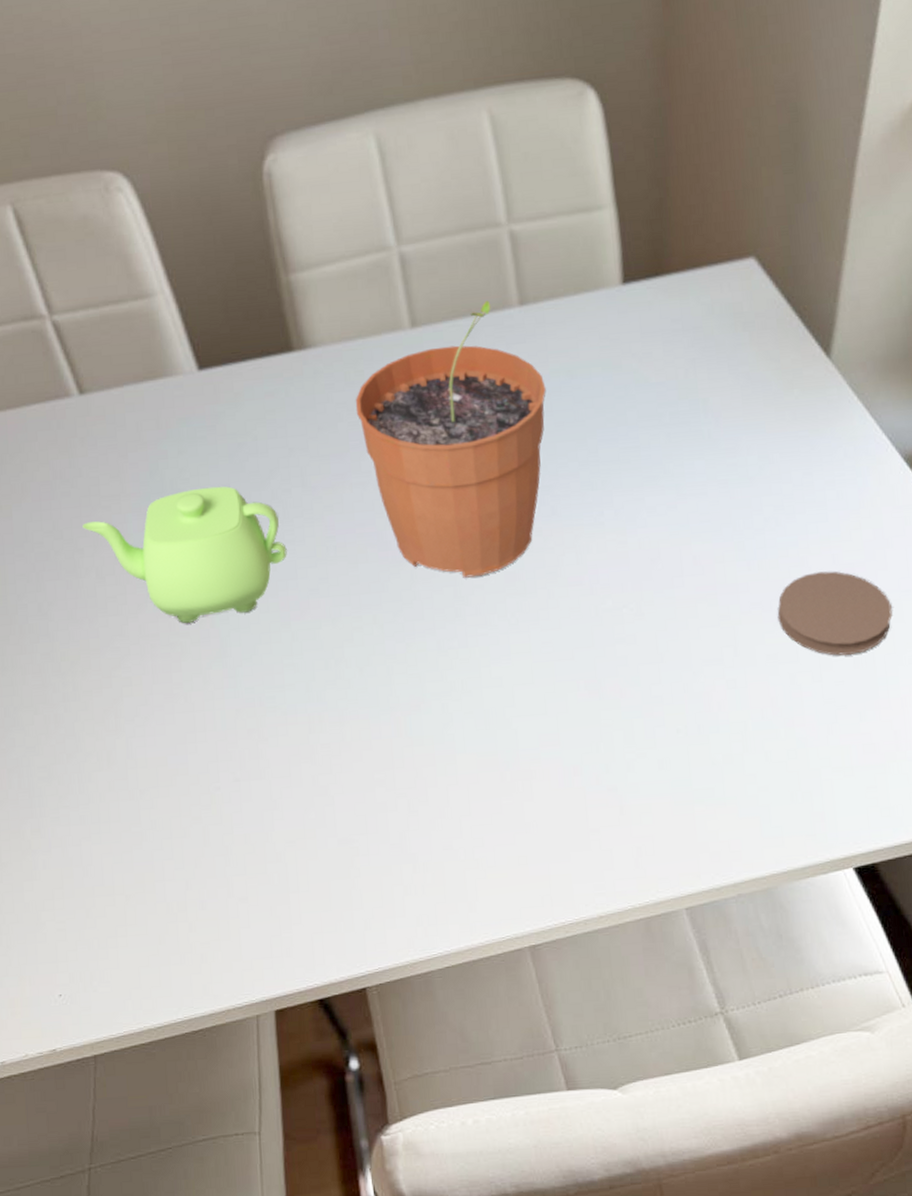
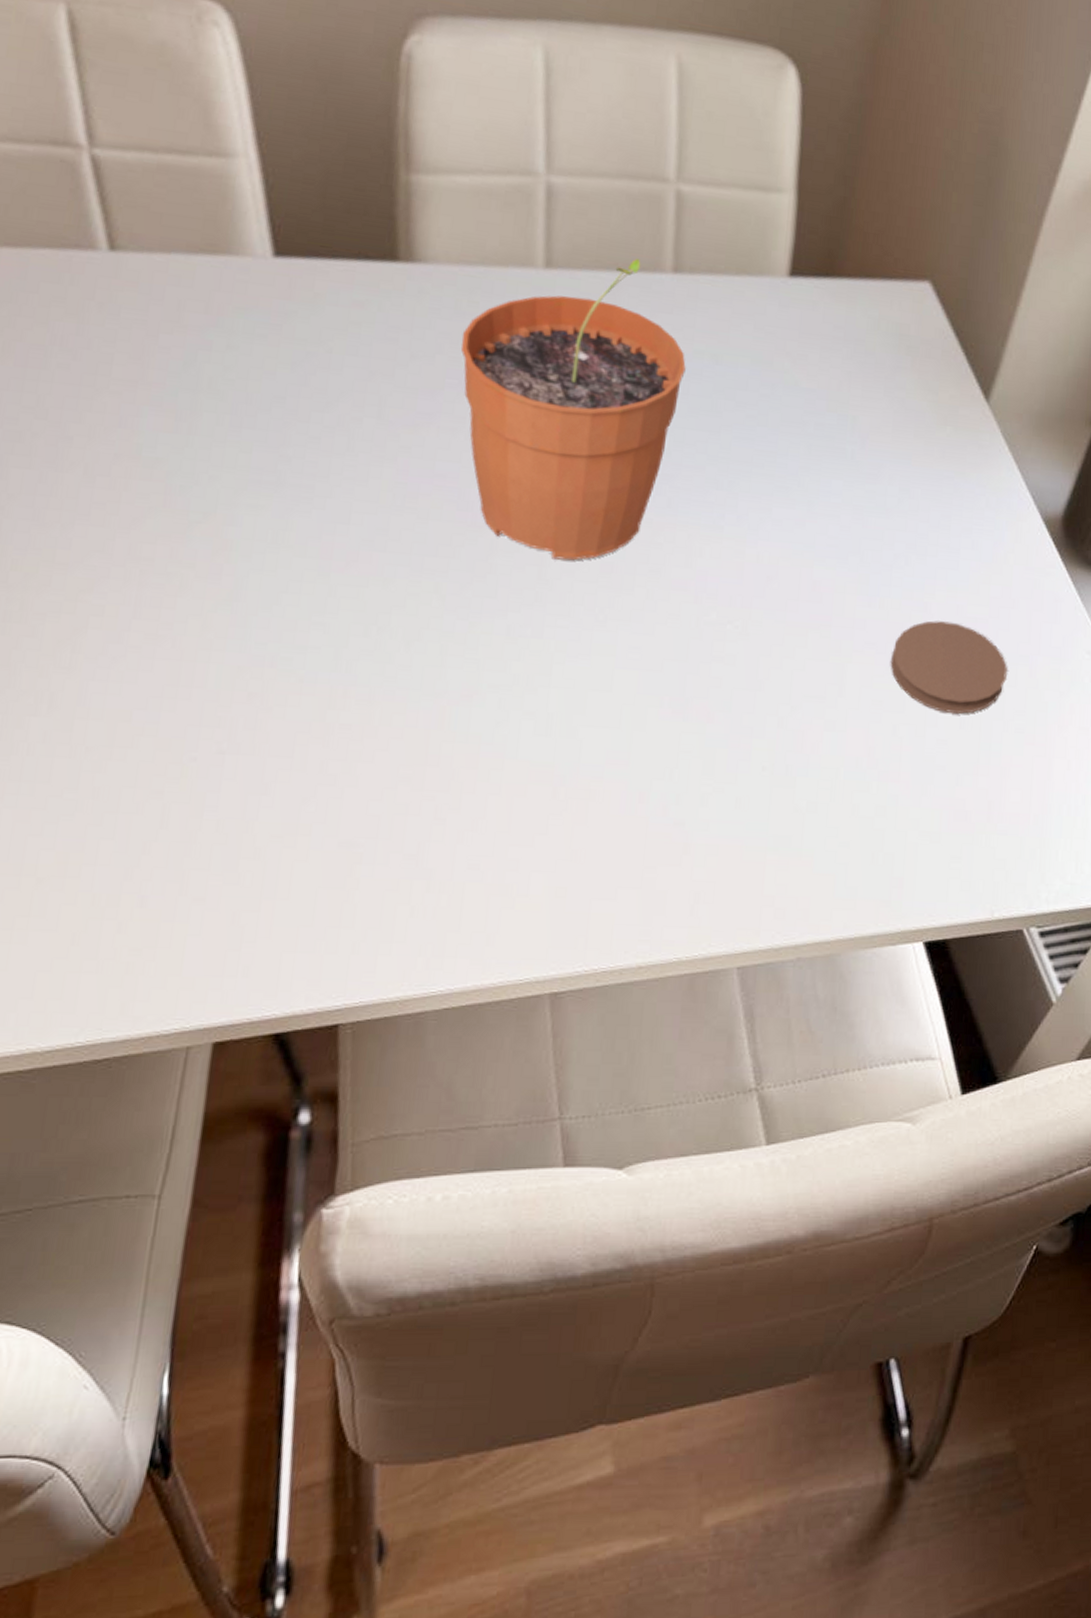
teapot: present [82,486,287,623] -> none [78,393,344,553]

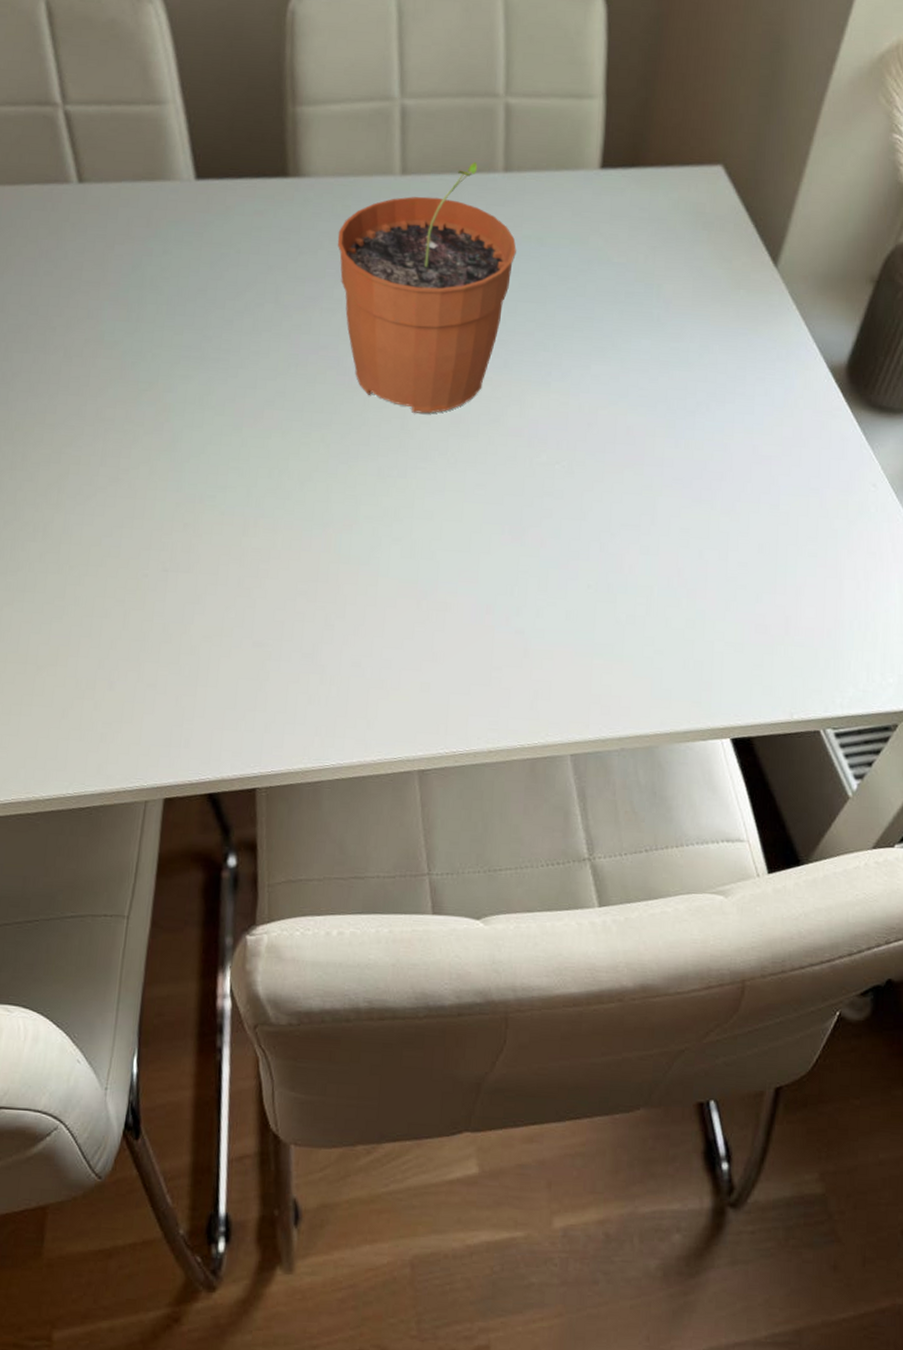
coaster: present [890,620,1007,714] -> none [695,459,800,540]

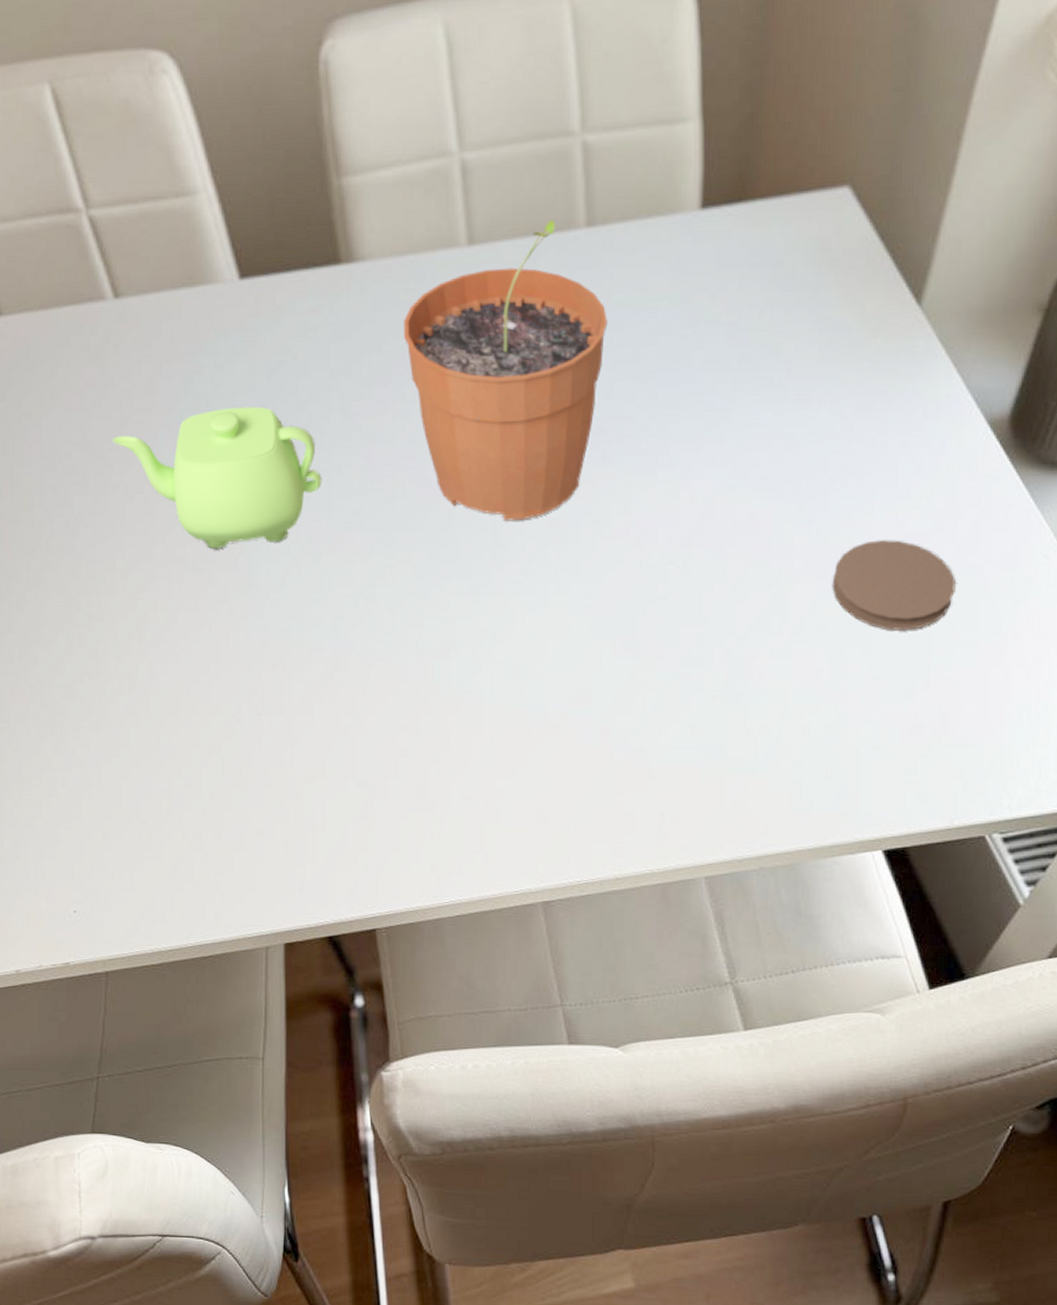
teapot: none [59,288,251,414] -> present [113,406,322,549]
coaster: none [695,459,800,540] -> present [832,540,955,630]

